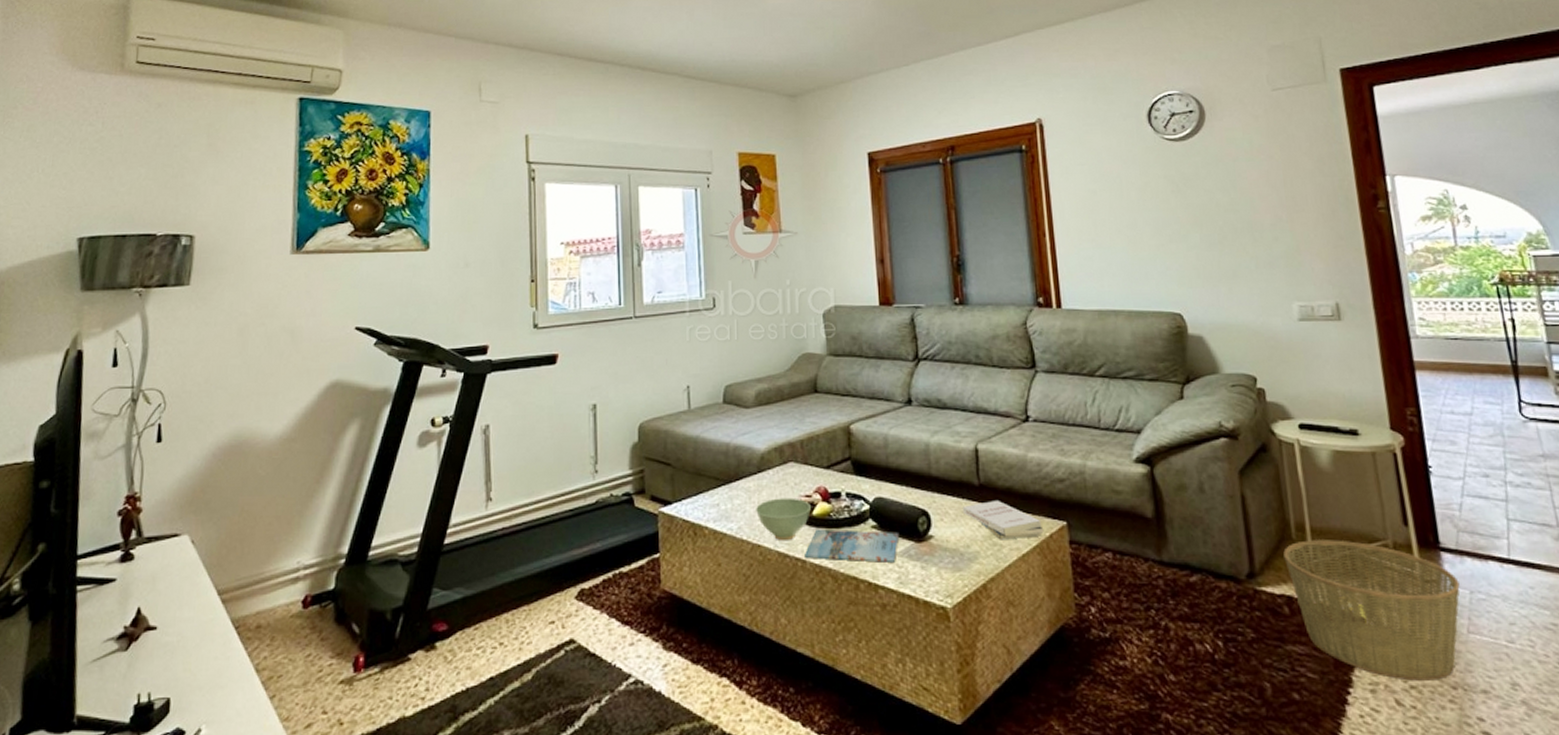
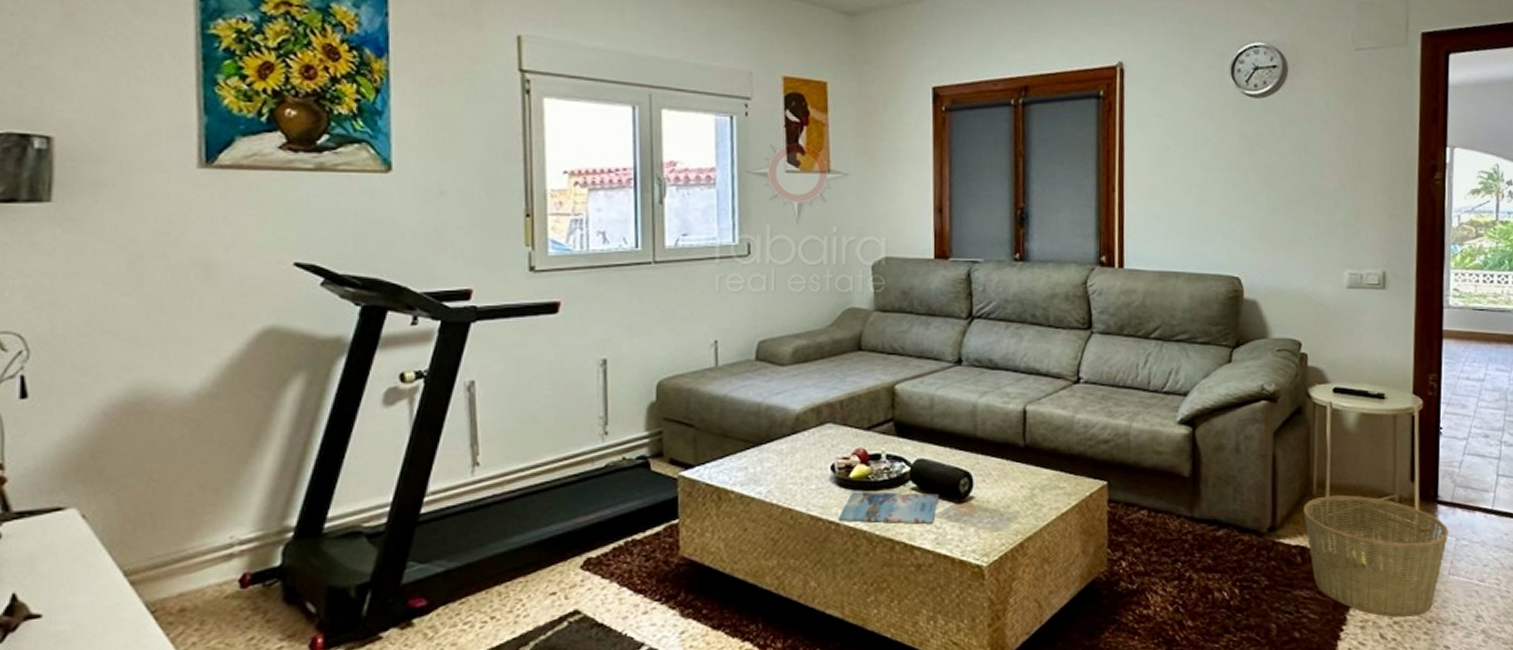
bowl: present [756,497,812,541] -> none [788,460,849,505]
books: present [962,501,1044,540] -> none [1005,462,1085,500]

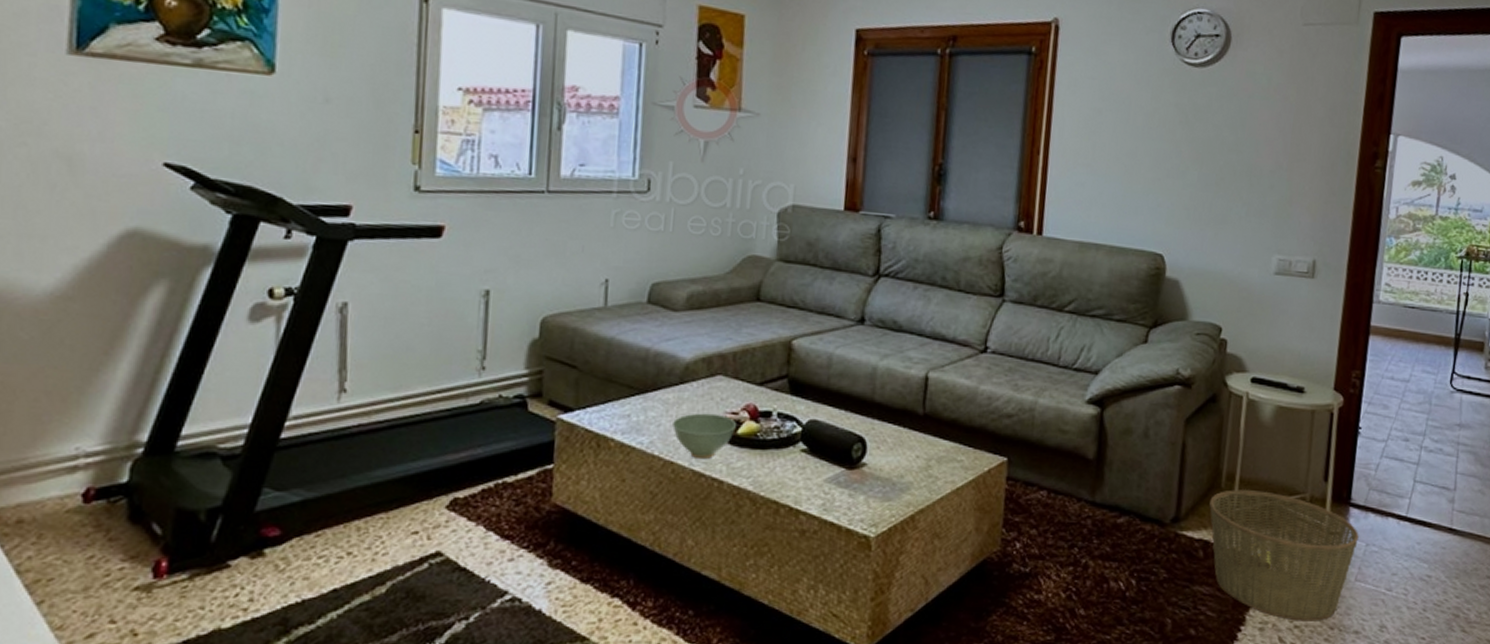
bowl: none [788,460,849,505] -> present [672,413,737,460]
magazine: present [839,491,940,524] -> none [723,448,831,488]

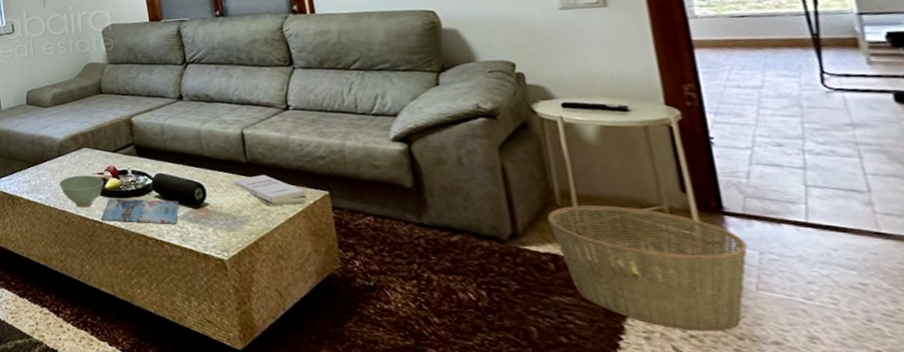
magazine: none [723,448,831,488] -> present [101,198,179,224]
books: none [901,432,983,472] -> present [232,175,308,207]

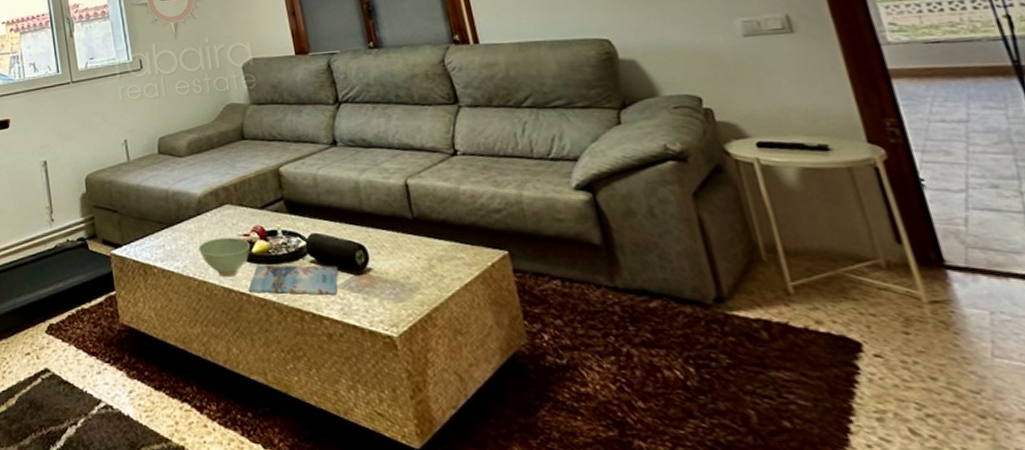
books: present [232,175,308,207] -> none [397,233,485,271]
basket: present [547,205,748,331] -> none [754,260,981,409]

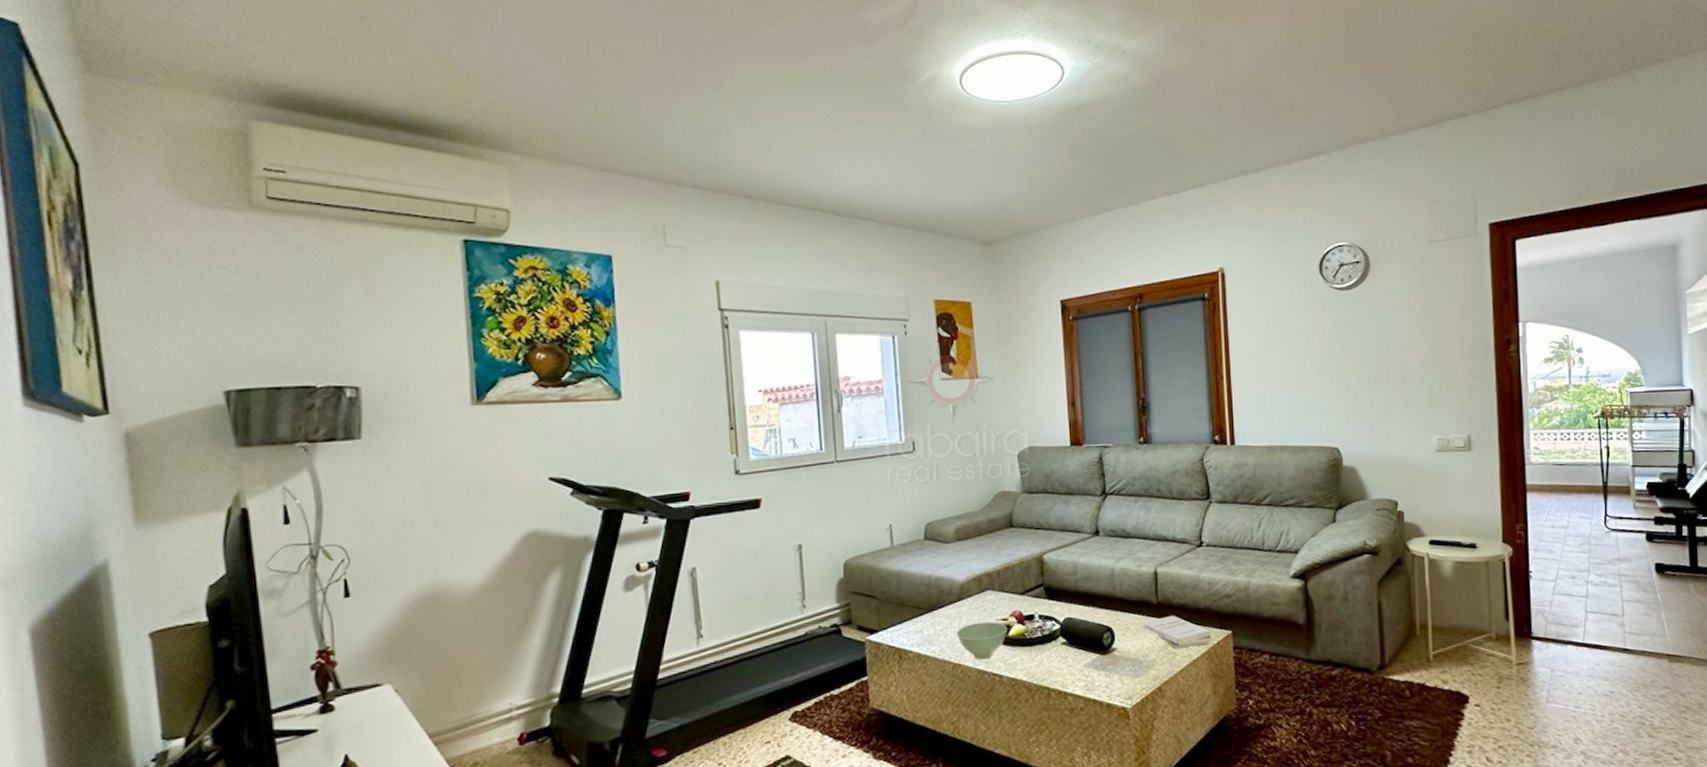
magazine: present [248,265,339,295] -> none [1002,646,1087,674]
books: none [397,233,485,271] -> present [1142,616,1212,649]

